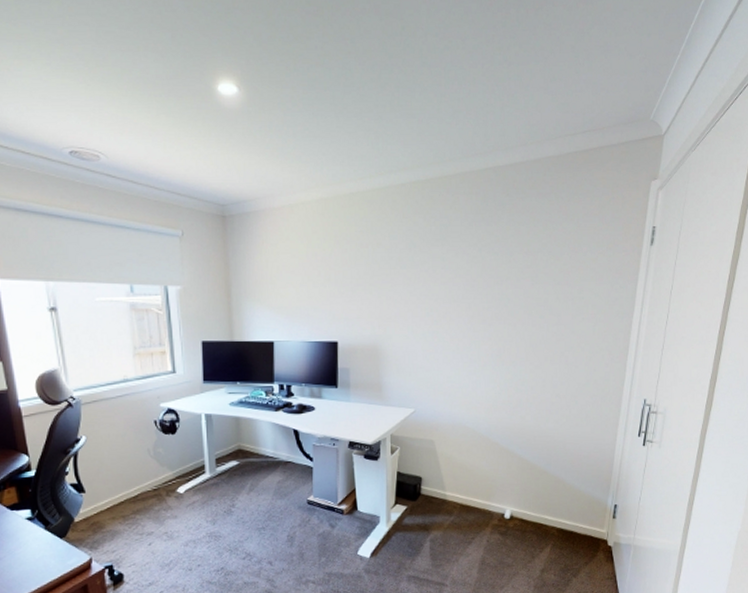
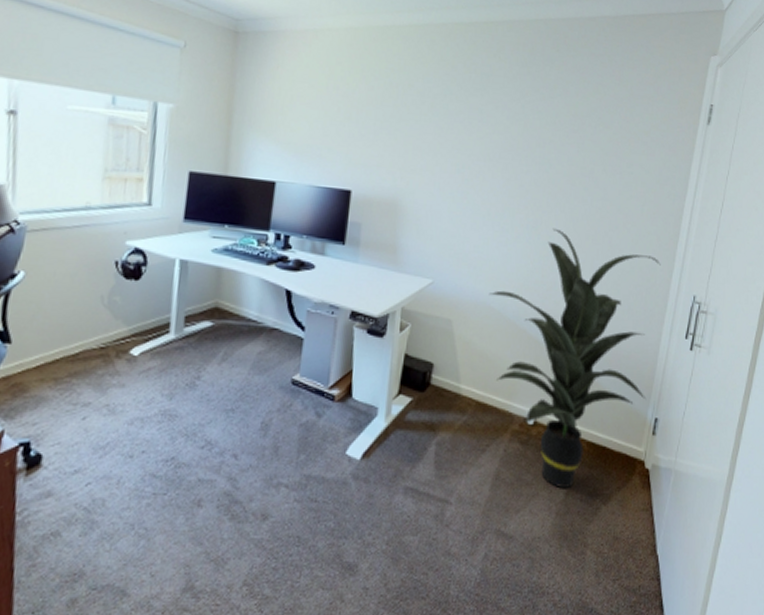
indoor plant: none [464,354,613,567] -> present [490,228,661,489]

